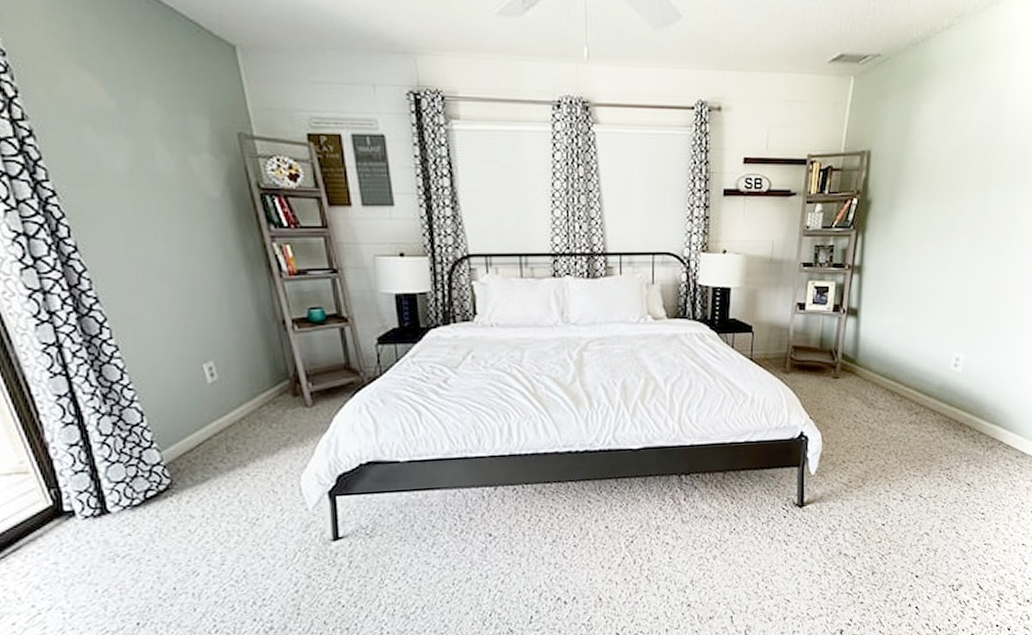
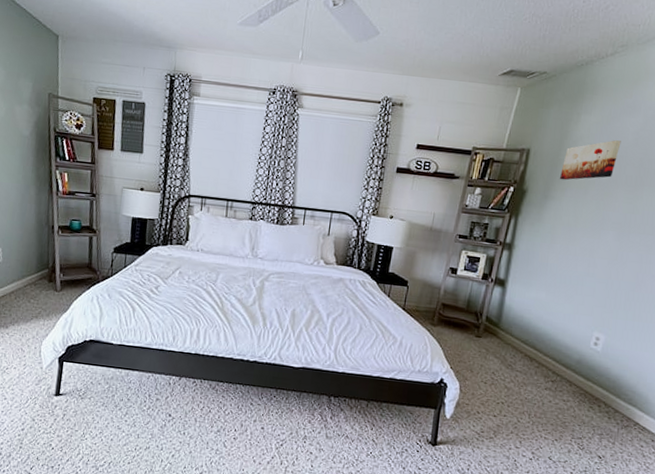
wall art: none [905,131,965,184] -> present [560,140,621,181]

